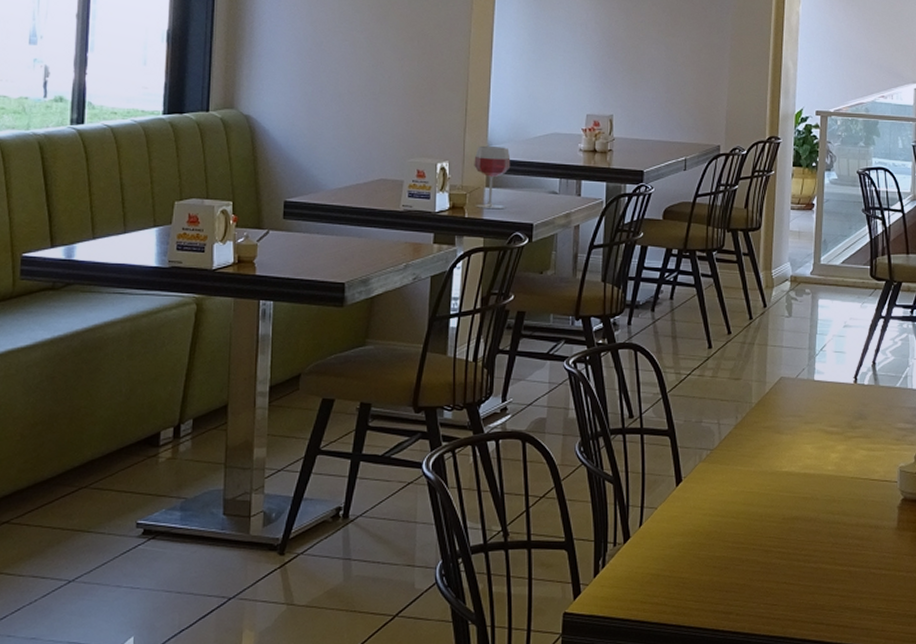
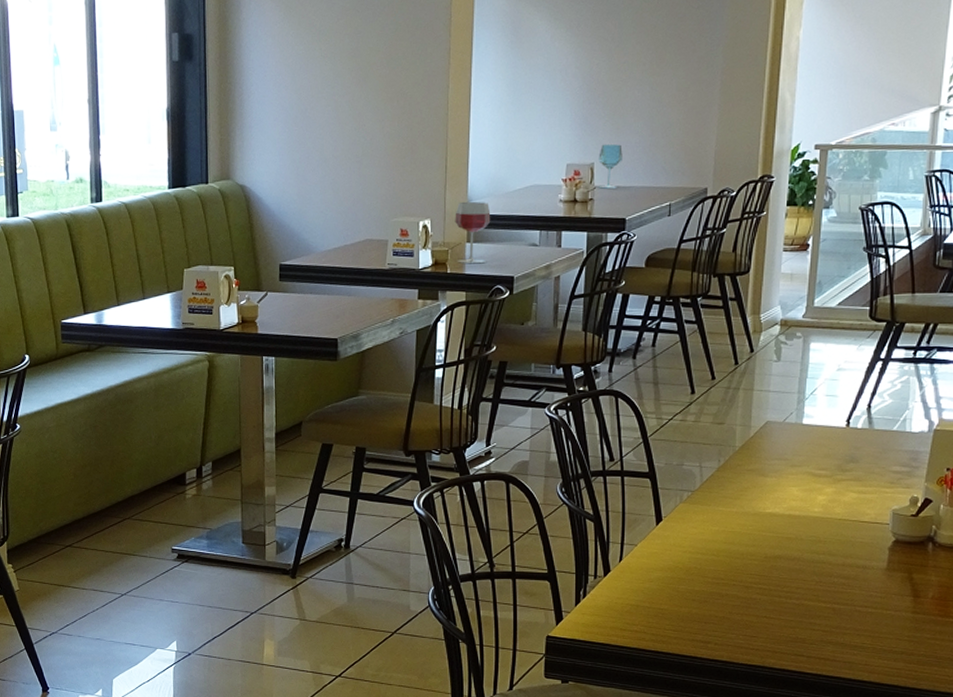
wine glass: none [617,97,640,142] -> present [598,143,623,190]

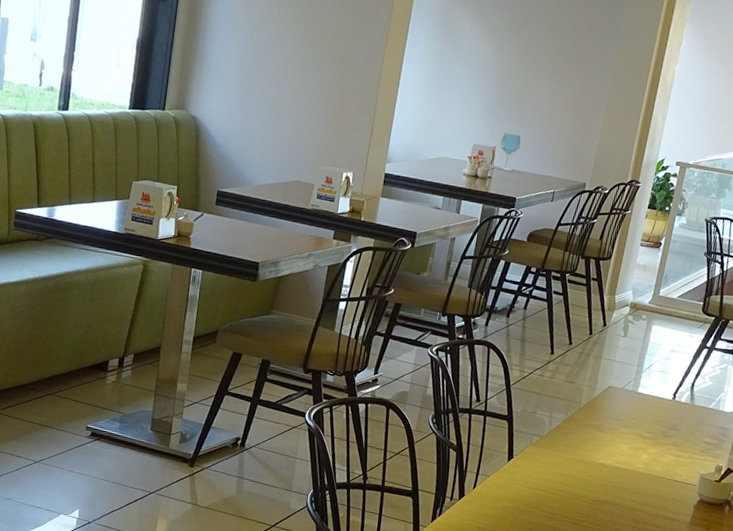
wineglass: present [455,201,491,264] -> none [369,161,405,218]

